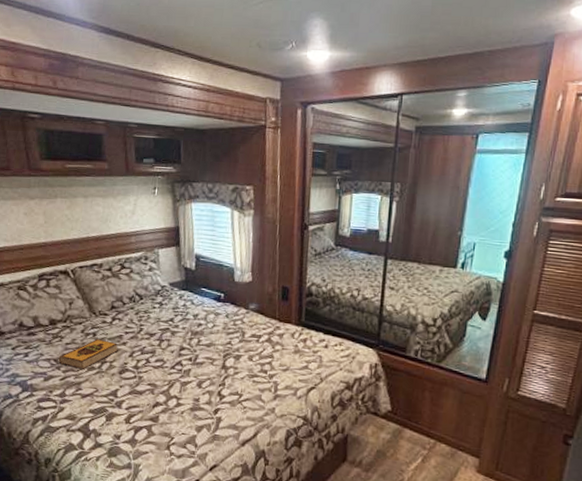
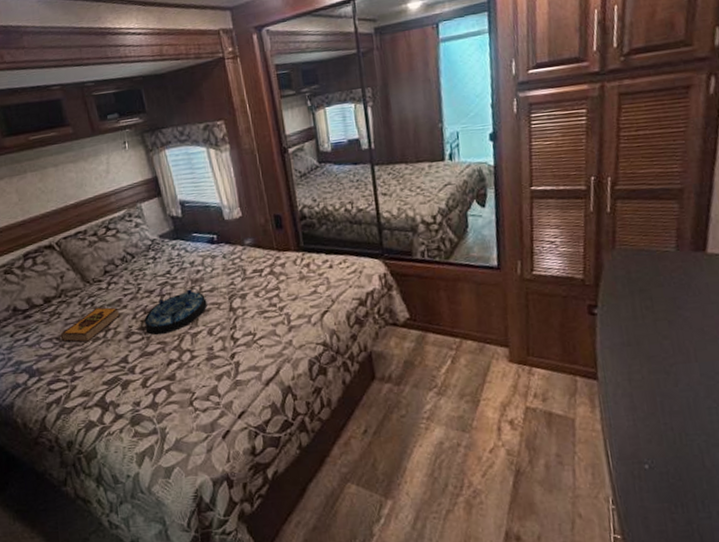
serving tray: none [139,339,202,377] -> present [144,288,207,335]

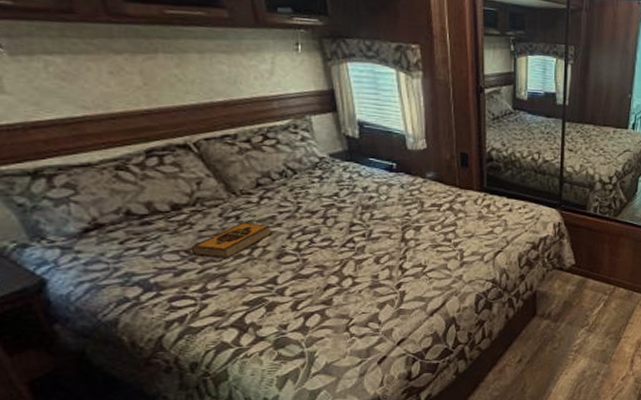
serving tray: present [144,288,207,335] -> none [301,214,377,257]

